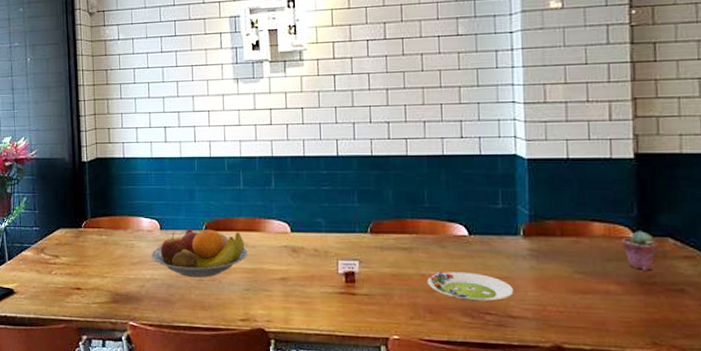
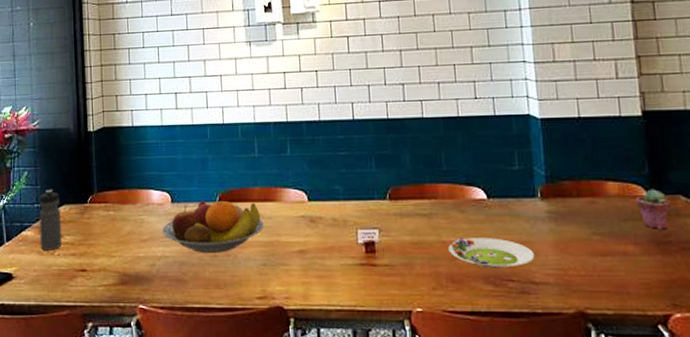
water bottle: none [37,214,59,270] -> present [39,189,63,250]

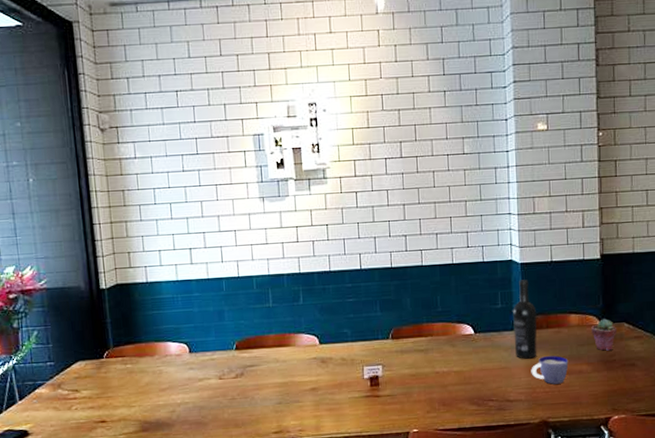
water bottle: present [39,189,63,250] -> none [52,346,80,406]
fruit bowl: present [162,200,265,253] -> none [180,348,280,397]
salad plate: present [448,238,535,268] -> none [441,366,511,392]
wine bottle: none [533,138,567,233] -> present [513,279,537,359]
cup: none [560,231,609,267] -> present [531,355,569,385]

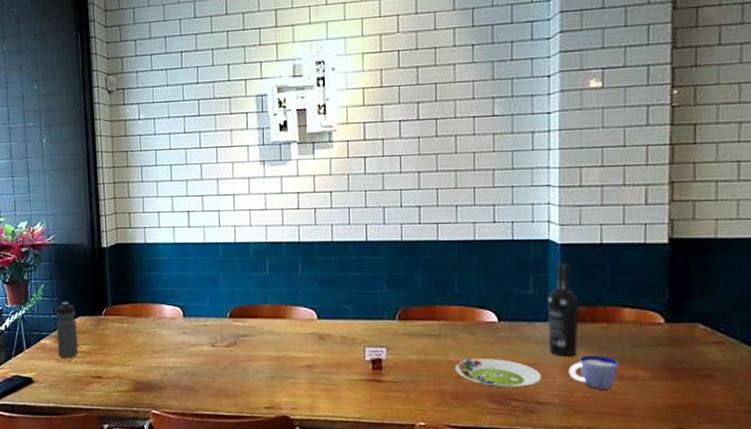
water bottle: none [52,346,80,406] -> present [56,301,79,358]
salad plate: none [441,366,511,392] -> present [455,358,542,388]
potted succulent: present [591,319,618,351] -> none [652,317,689,356]

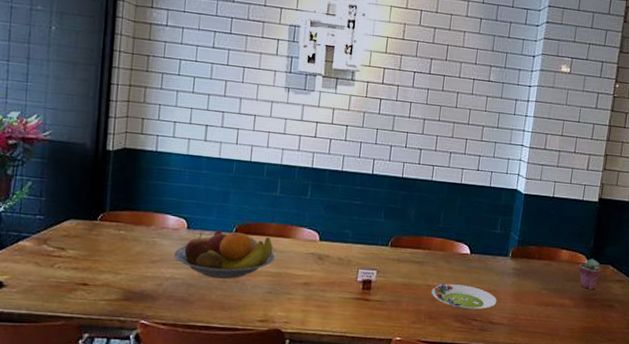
water bottle: present [56,301,79,358] -> none [38,202,67,263]
fruit bowl: none [173,316,274,365] -> present [173,230,276,279]
wine bottle: present [548,263,579,356] -> none [505,210,532,286]
cup: present [568,355,619,390] -> none [516,285,553,314]
potted succulent: none [652,317,689,356] -> present [578,259,603,290]

